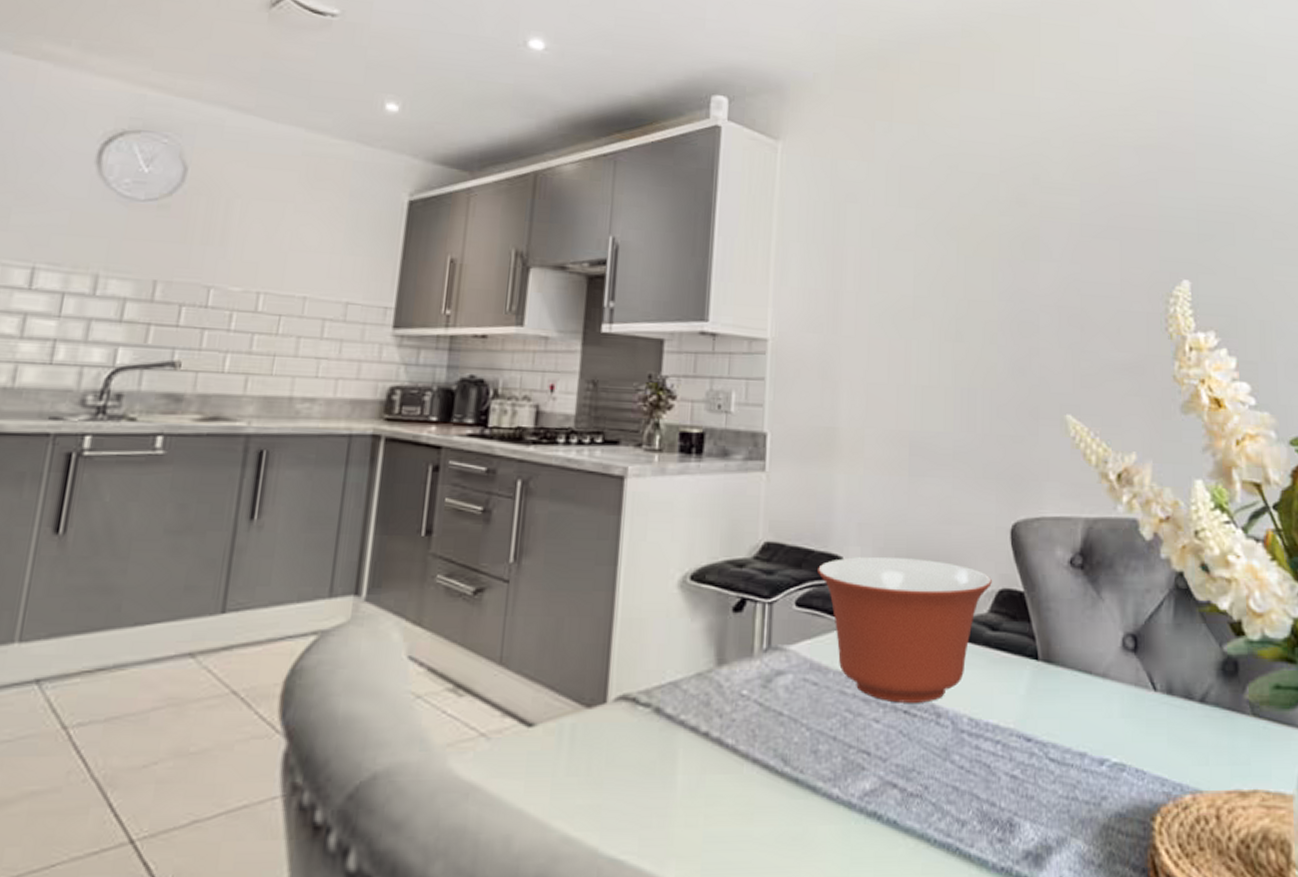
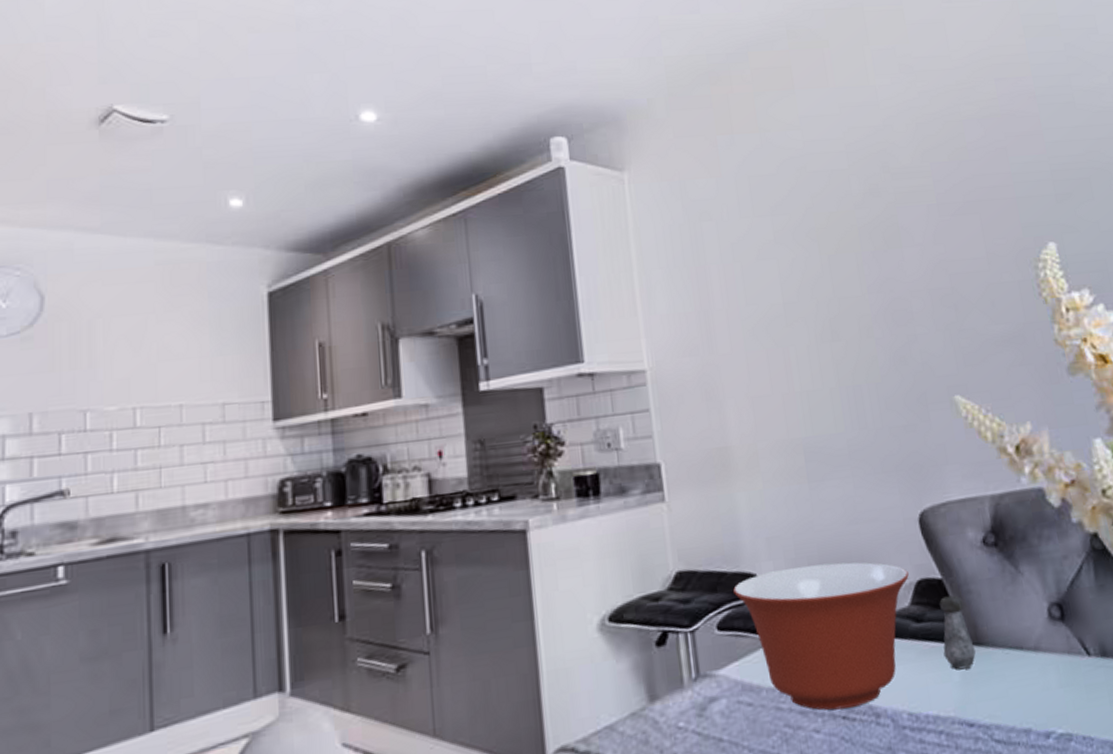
salt shaker: none [1013,610,1045,684] -> present [939,595,976,670]

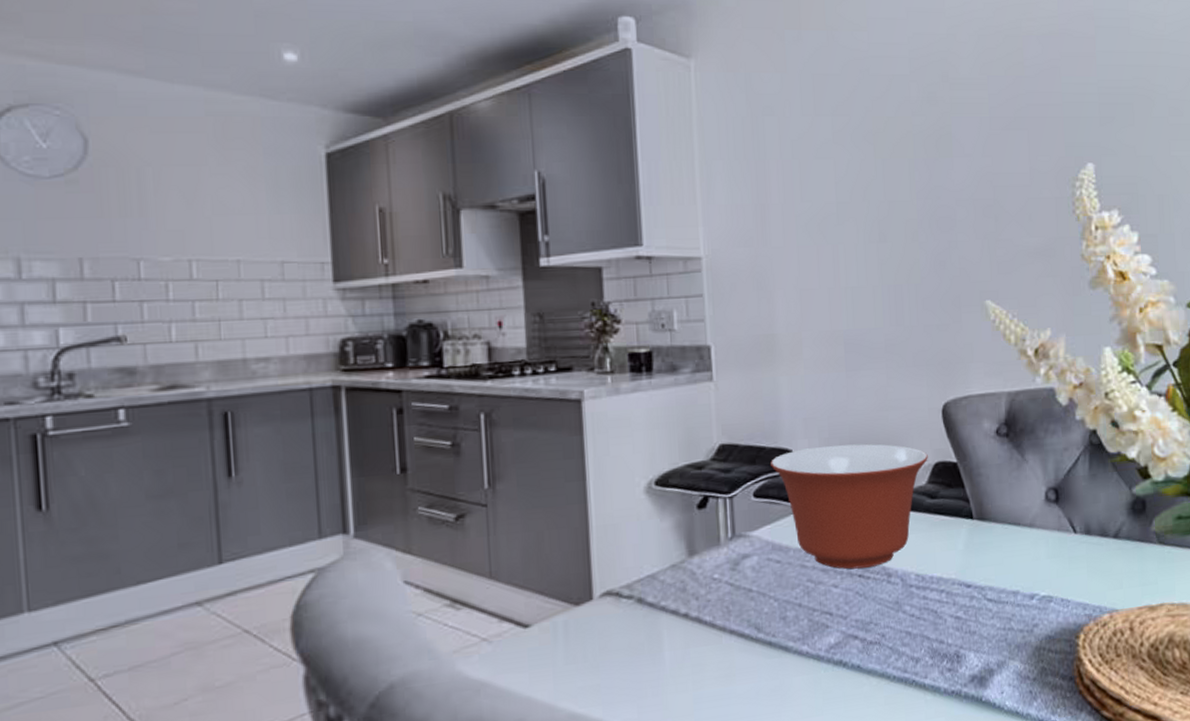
salt shaker: present [939,595,976,670] -> none [951,477,979,540]

